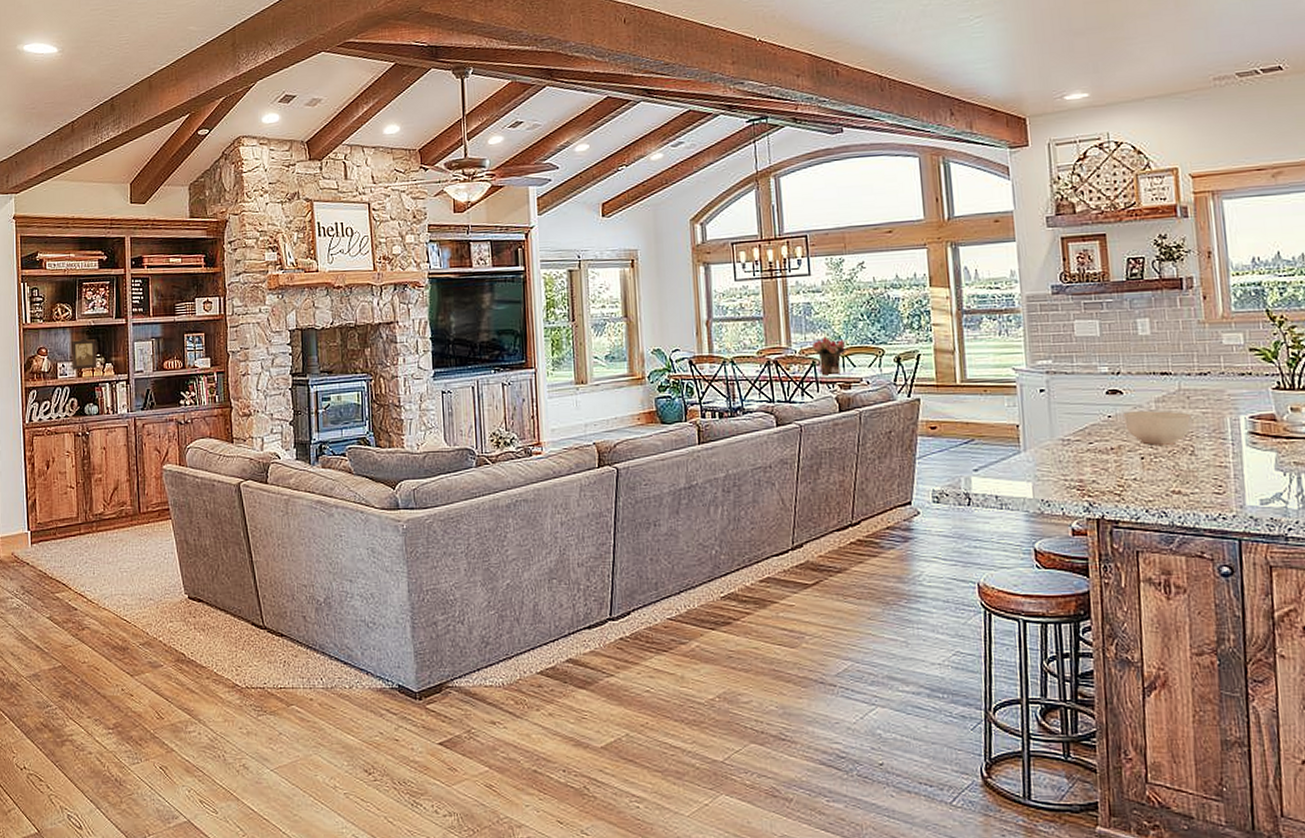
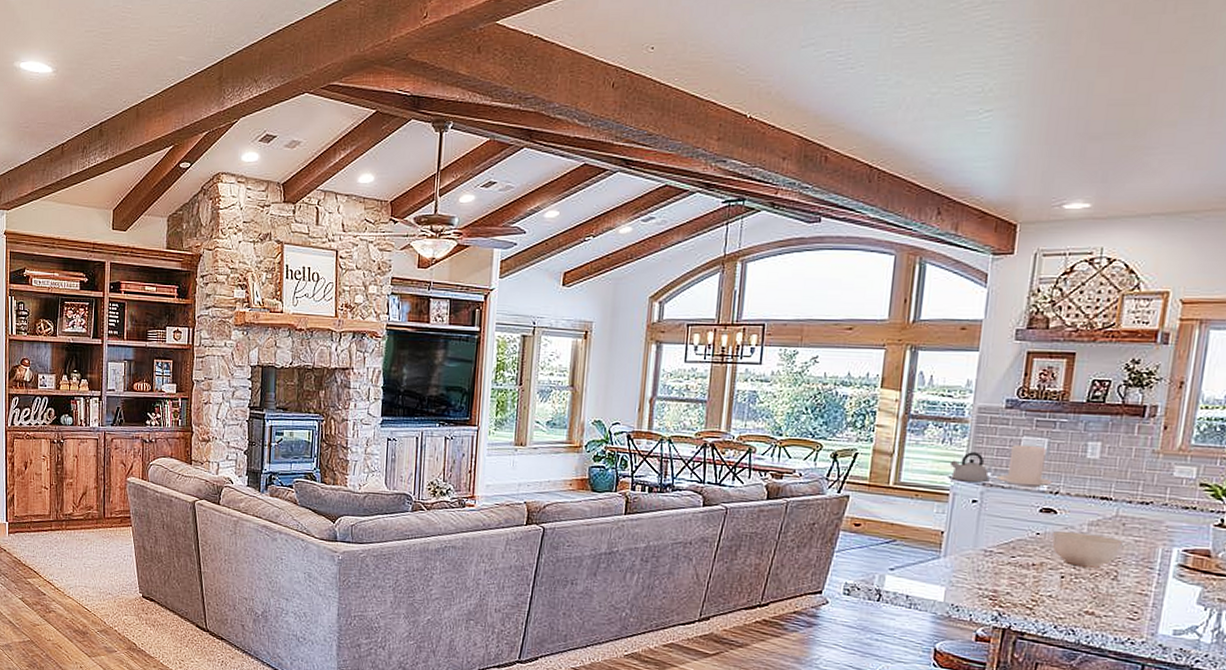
photo frame: present [71,337,97,369] -> none [51,353,74,382]
bouquet: present [812,336,847,377] -> none [751,425,785,466]
kettle: none [1010,341,1052,372] -> present [949,452,990,483]
candle: none [1058,328,1112,371] -> present [996,444,1053,488]

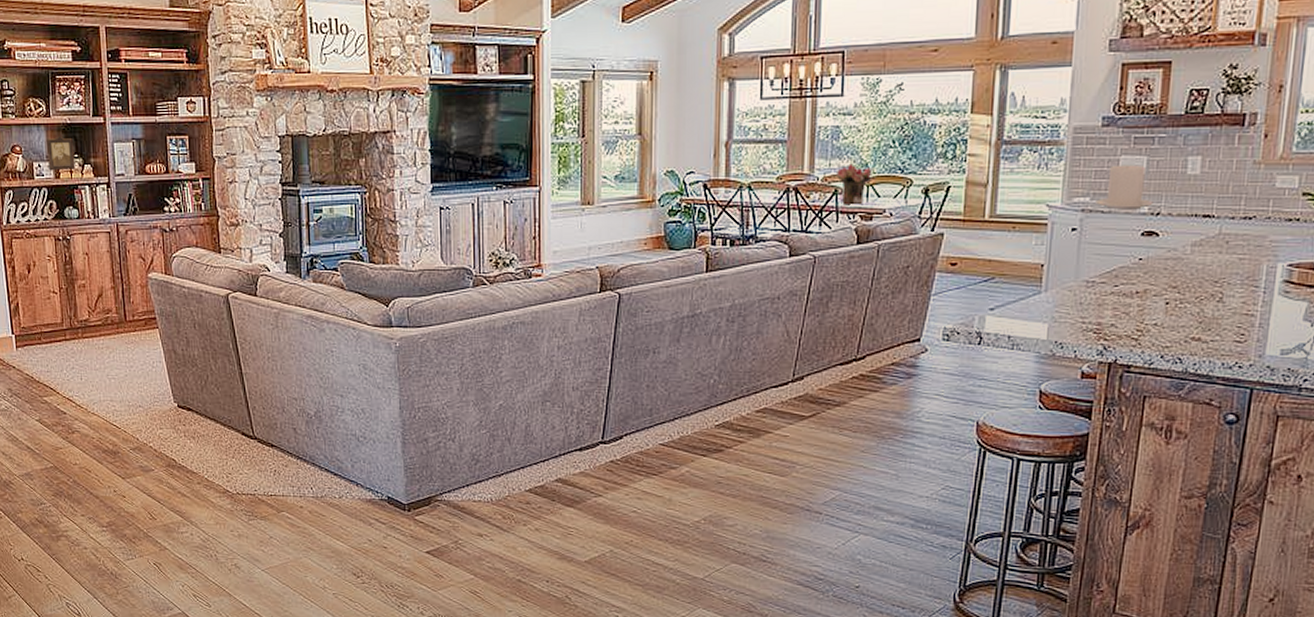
photo frame: none [51,353,74,382] -> present [47,136,76,169]
bouquet: none [751,425,785,466] -> present [837,163,873,207]
kettle: present [949,452,990,483] -> none [1046,177,1088,209]
bowl: present [1052,531,1123,568] -> none [1155,255,1227,291]

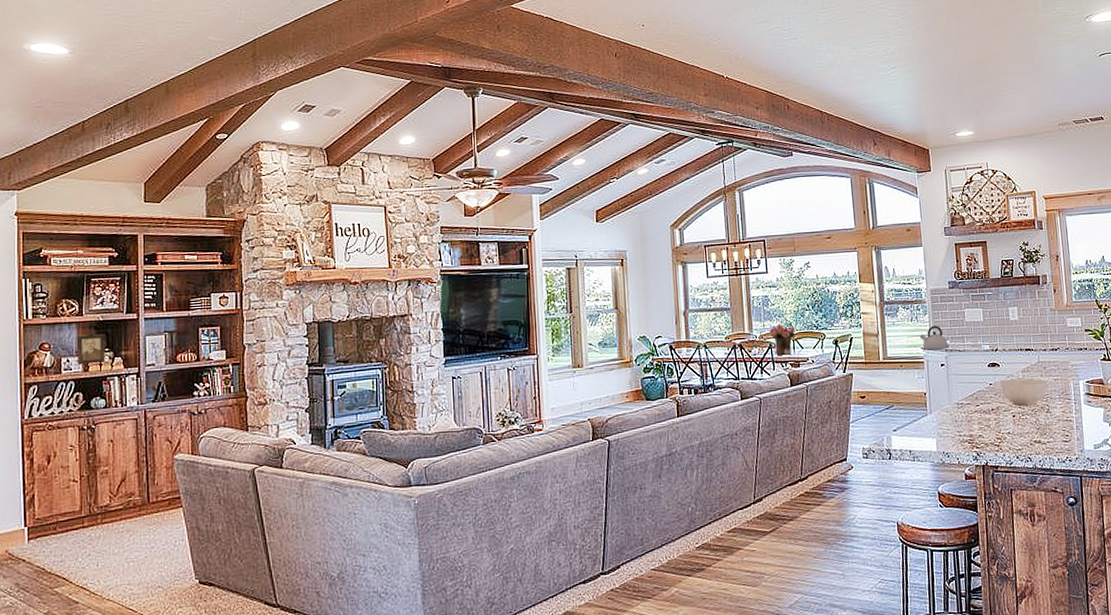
kettle: none [1046,177,1088,209] -> present [919,326,949,350]
candle: present [1095,164,1153,210] -> none [954,315,992,349]
bowl: none [1155,255,1227,291] -> present [1000,378,1047,406]

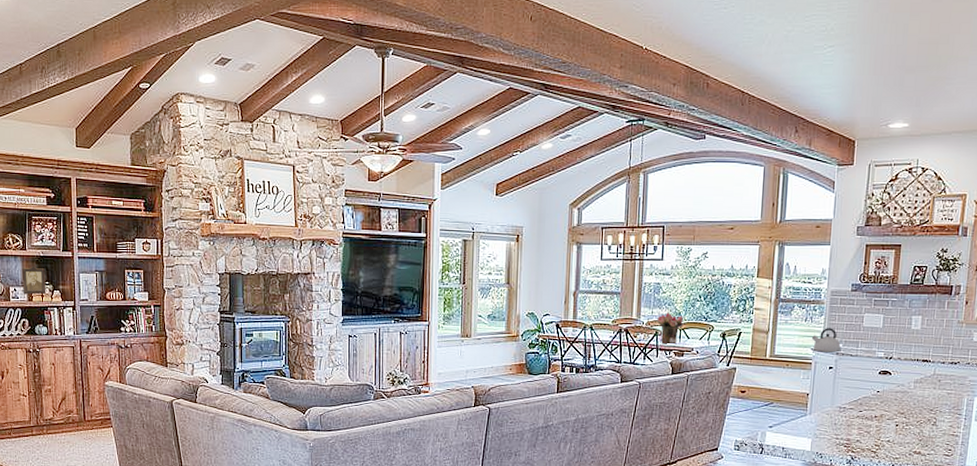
bowl: present [1000,378,1047,406] -> none [889,389,939,416]

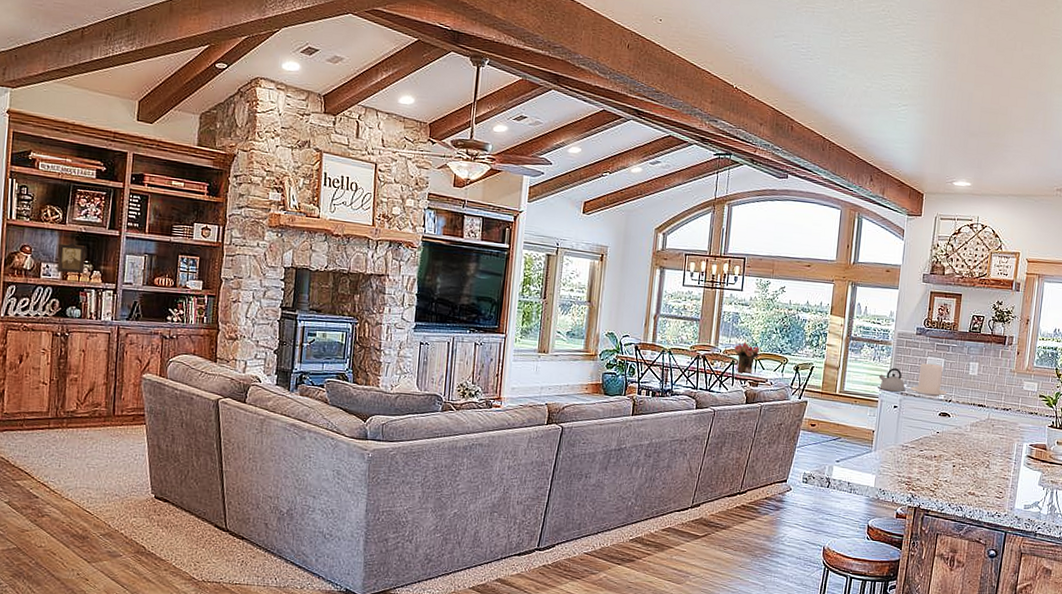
candle: none [846,320,888,355] -> present [910,363,947,397]

